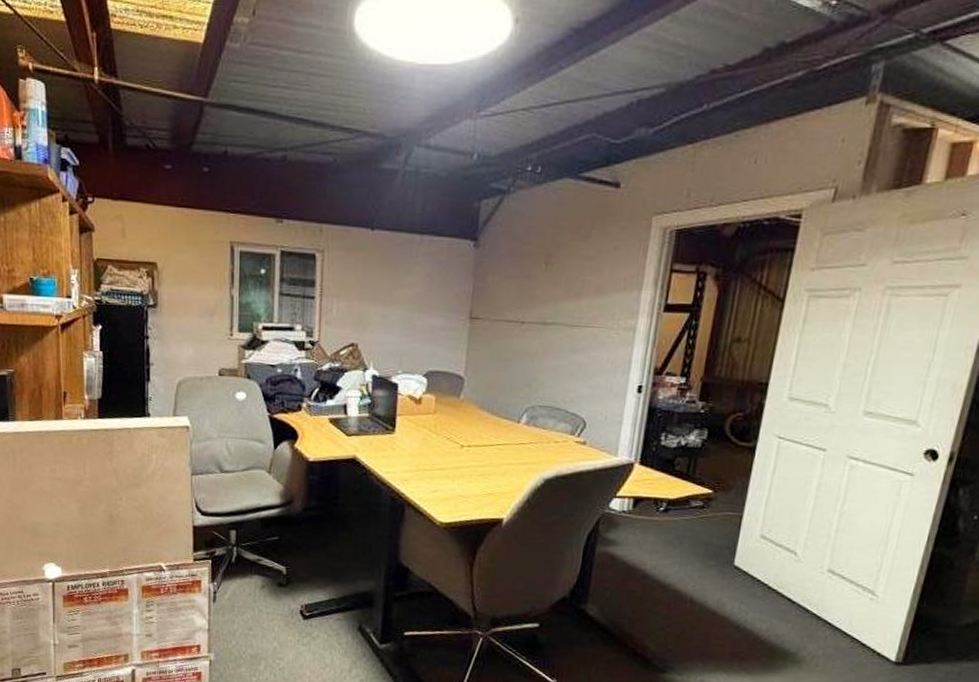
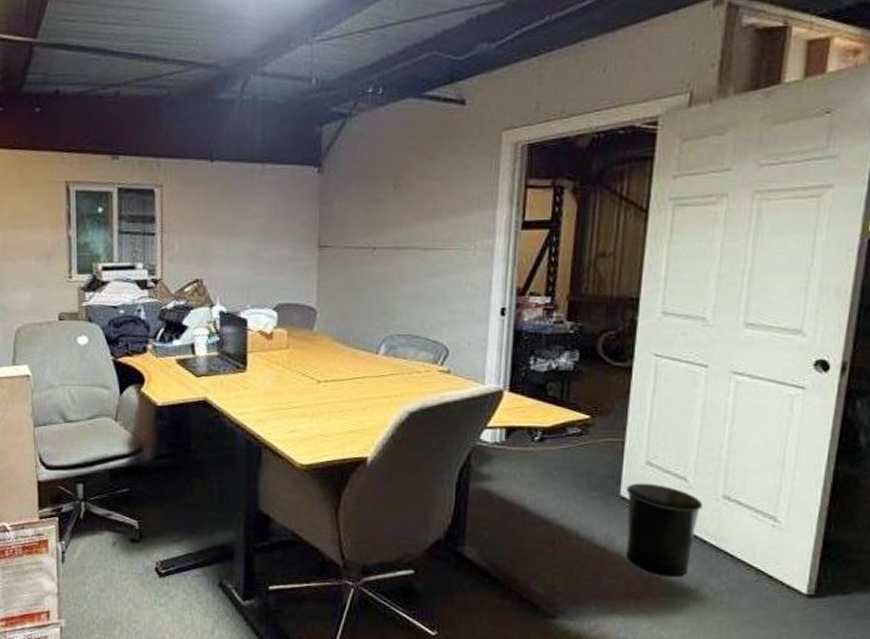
waste bin: none [734,554,810,641] -> present [626,483,704,577]

